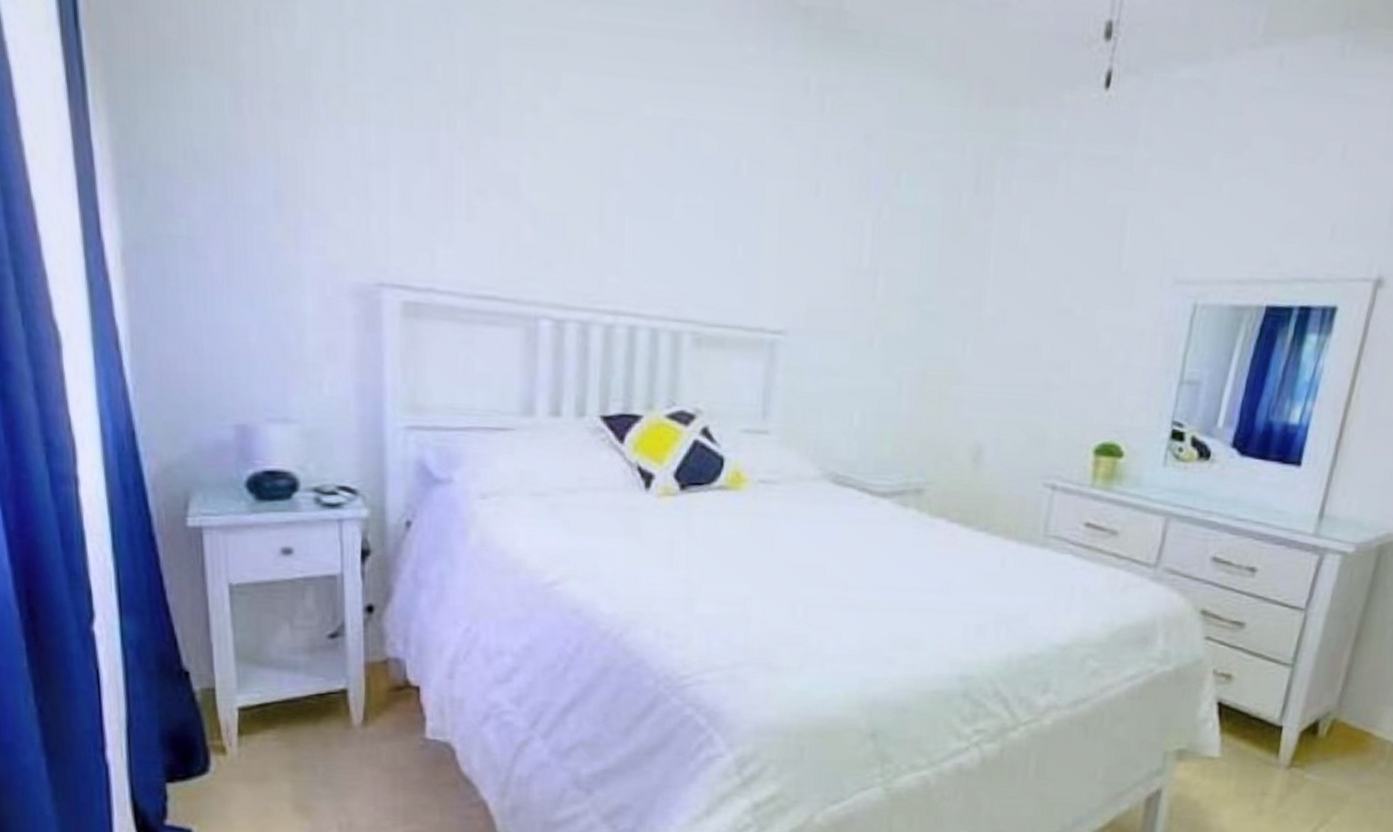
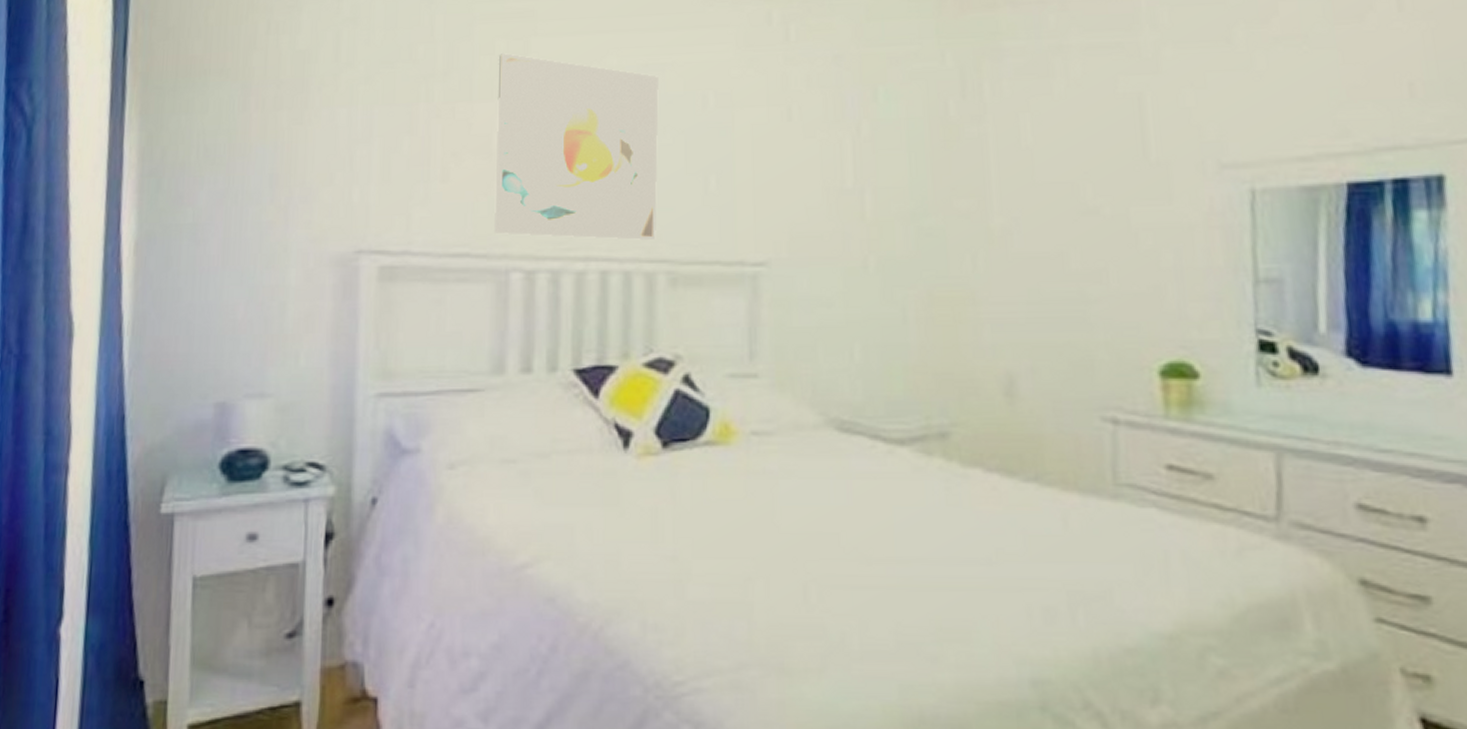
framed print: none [522,86,695,301] -> present [493,53,660,241]

